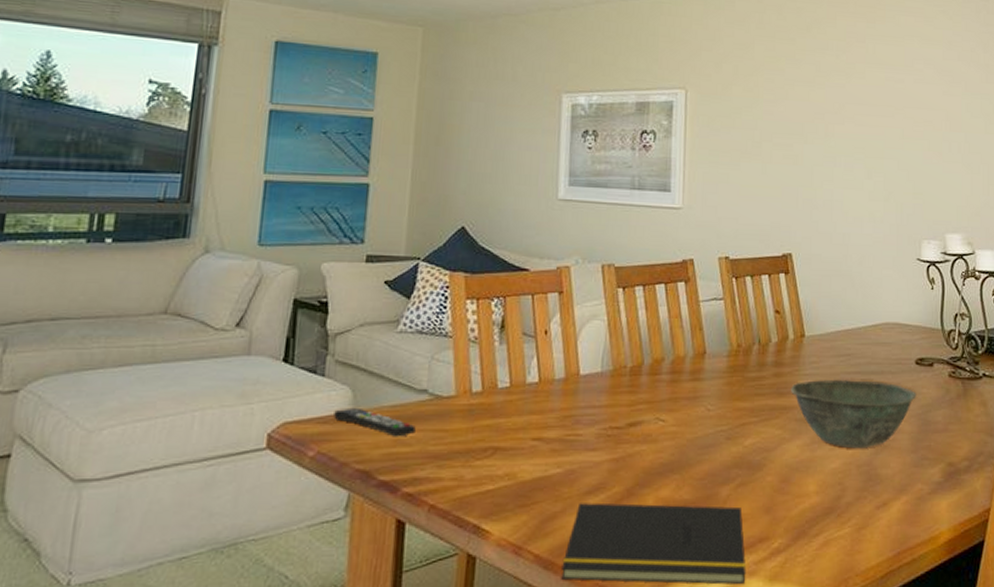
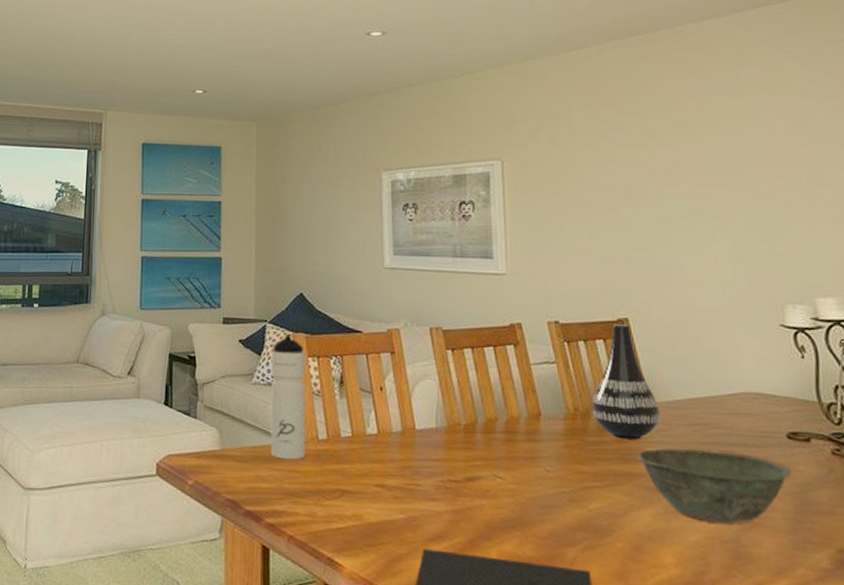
remote control: present [334,407,416,437] -> none [206,446,273,474]
water bottle: none [414,274,463,418] -> present [270,334,305,460]
vase: none [753,259,813,373] -> present [591,324,660,440]

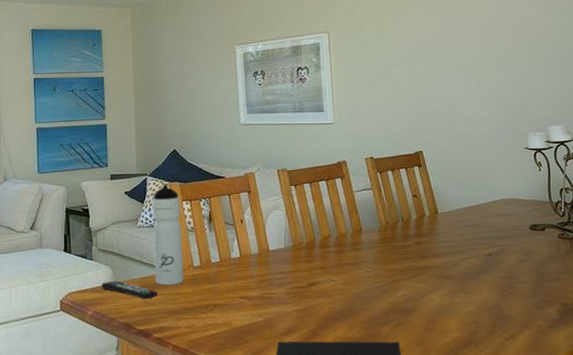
remote control: none [206,446,273,474] -> present [102,280,158,300]
vase: present [591,324,660,440] -> none [398,156,446,242]
bowl: present [637,448,791,524] -> none [430,244,533,296]

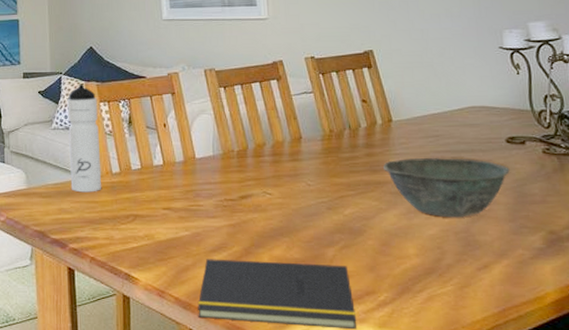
remote control: present [102,280,158,300] -> none [14,185,74,207]
bowl: none [430,244,533,296] -> present [383,158,510,218]

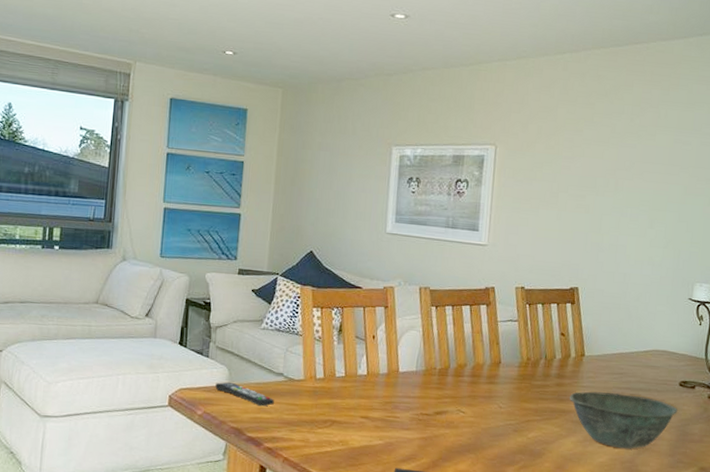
remote control: none [14,185,74,207] -> present [215,381,274,407]
water bottle: present [67,84,101,193] -> none [273,287,311,395]

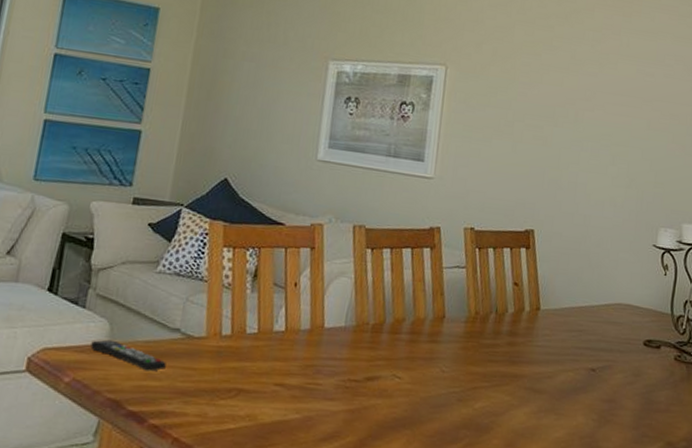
bowl: present [570,391,678,449] -> none [523,352,642,421]

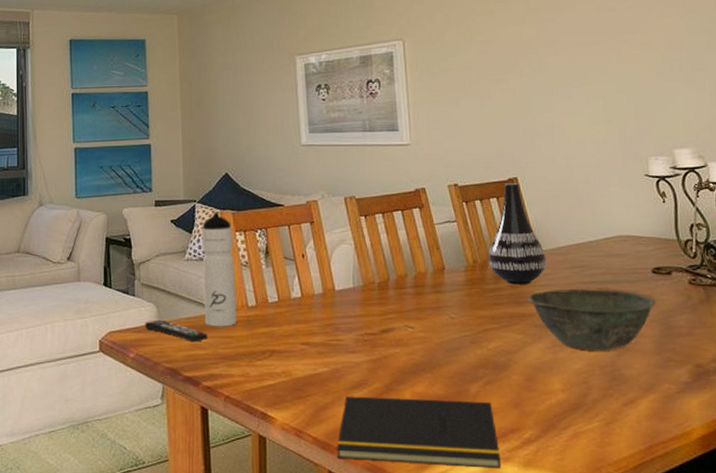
water bottle: none [165,221,221,357] -> present [201,212,236,327]
vase: none [490,234,548,343] -> present [488,183,547,285]
bowl: none [523,352,642,421] -> present [528,289,656,351]

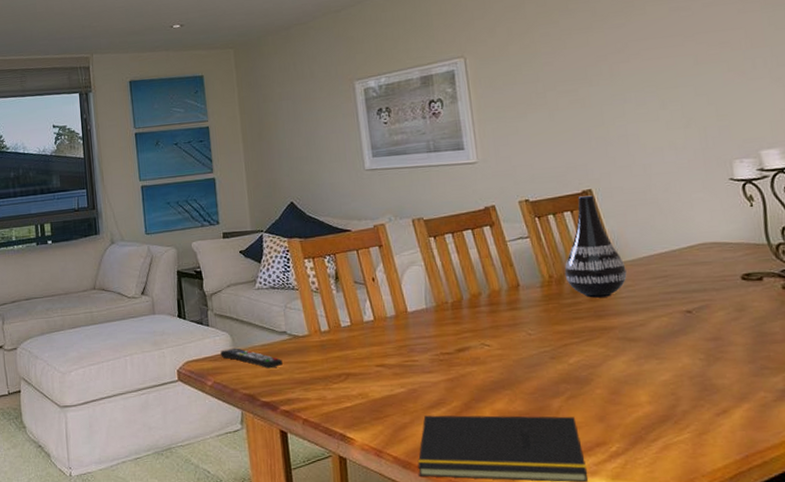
water bottle: present [201,212,236,327] -> none [270,241,310,353]
bowl: present [528,289,656,351] -> none [609,299,747,362]

